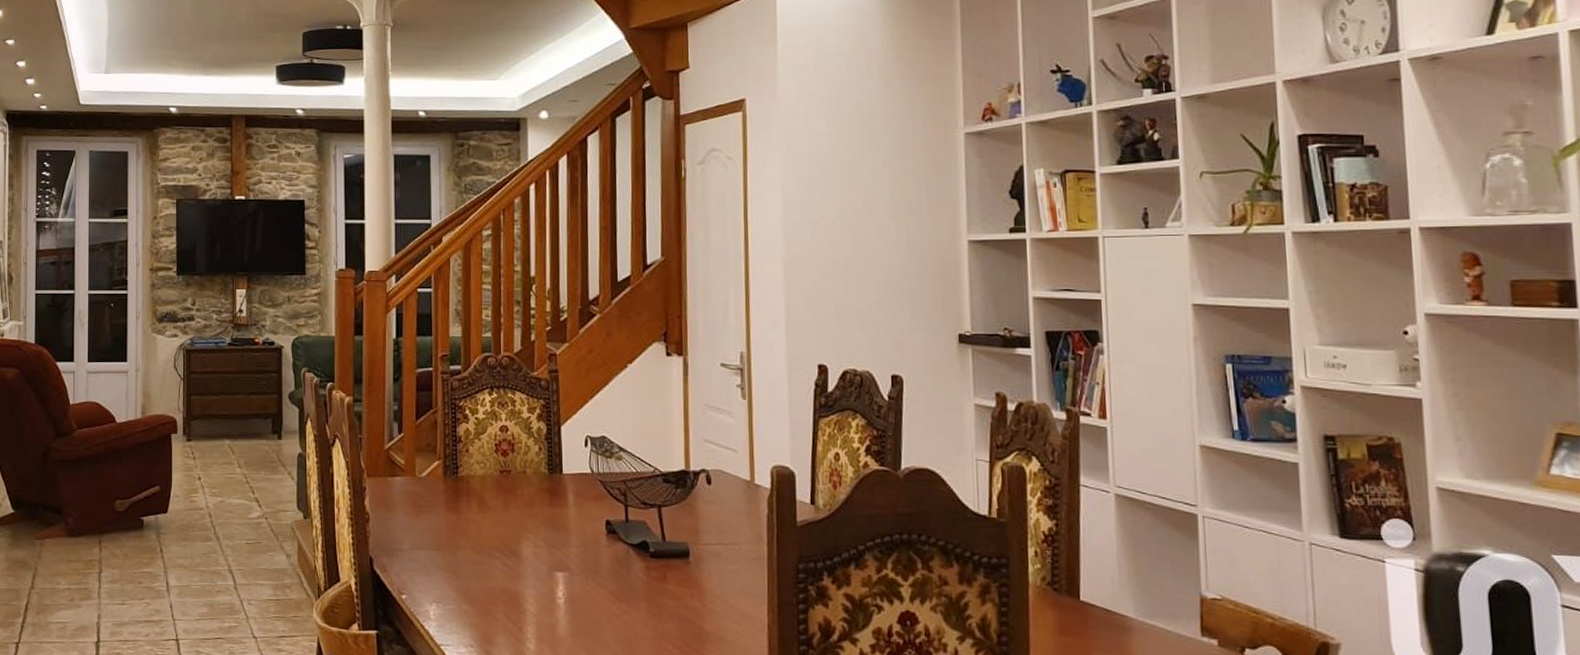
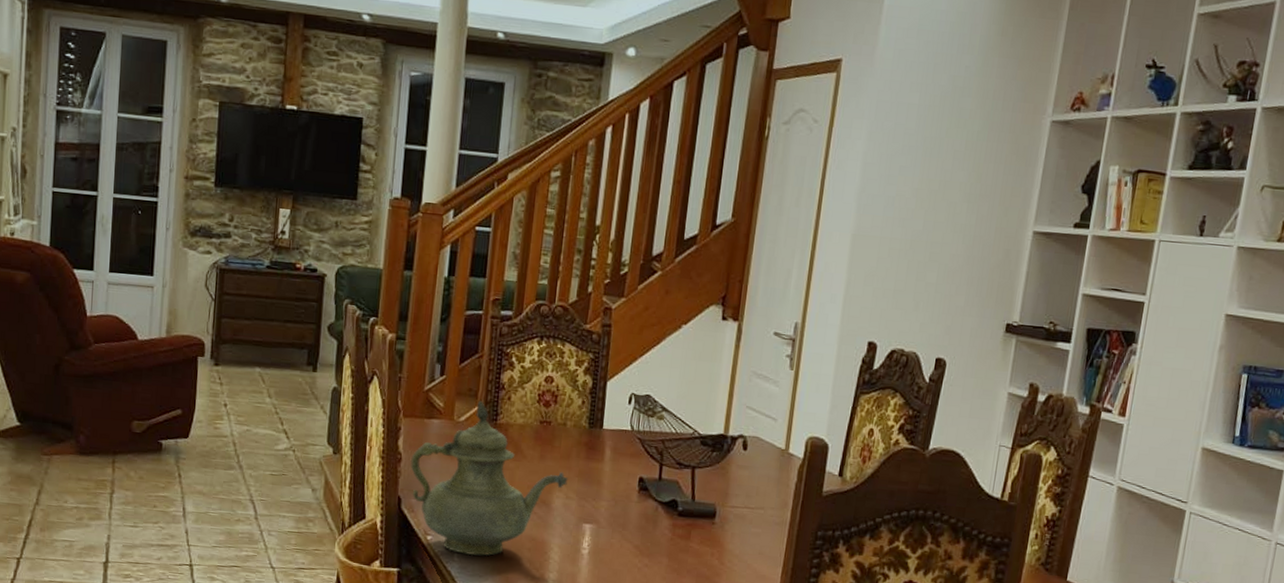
teapot: none [377,456,535,613] -> present [410,401,569,556]

